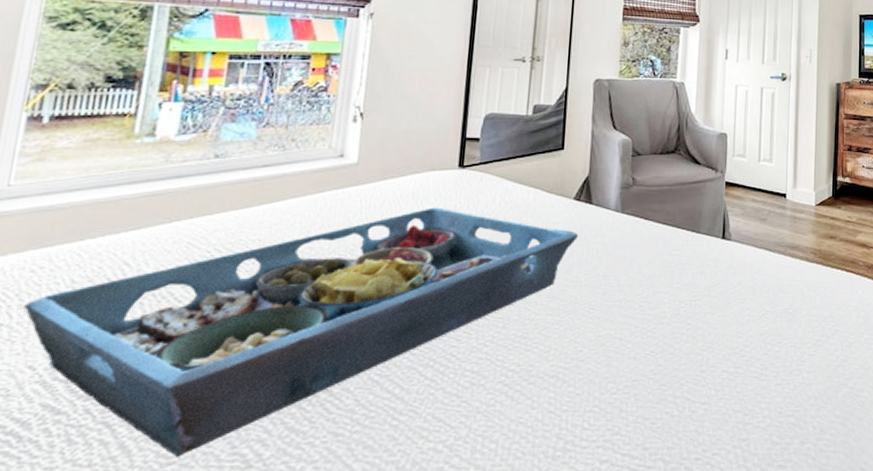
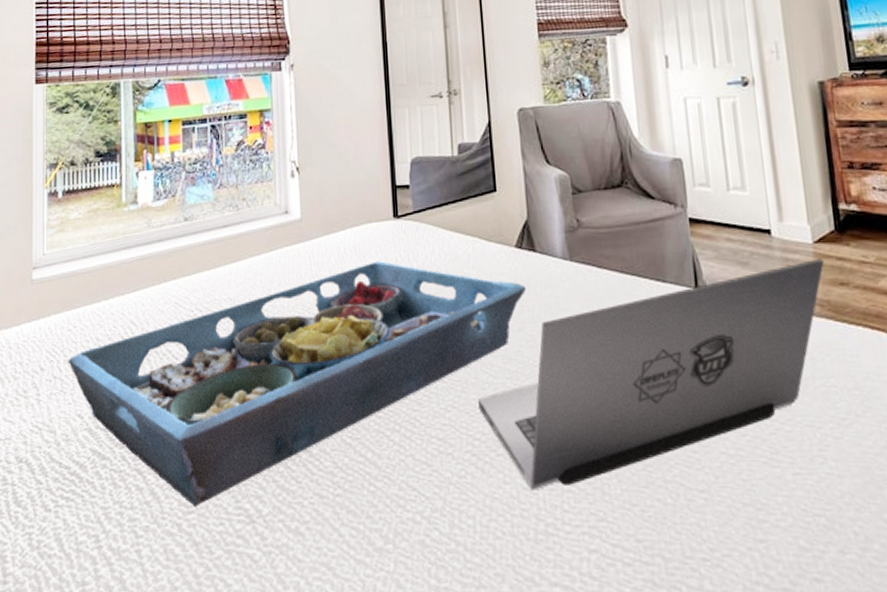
laptop: none [517,217,821,413] -> present [478,258,824,491]

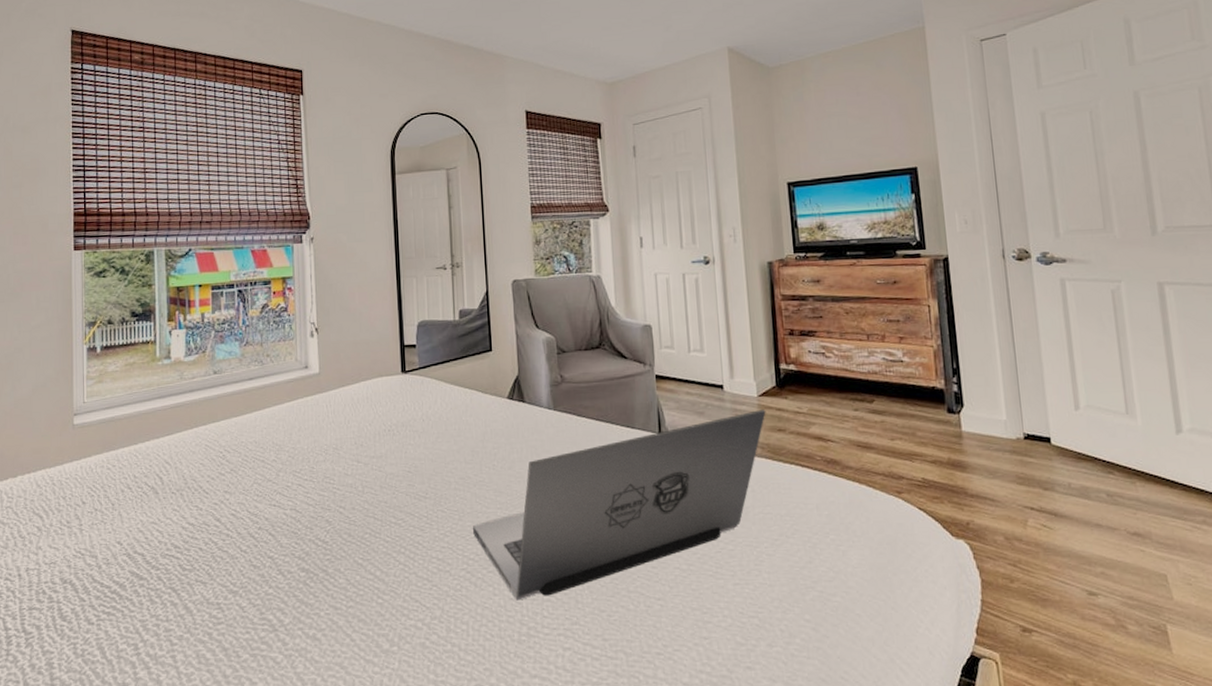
serving tray: present [68,261,526,507] -> none [108,410,516,618]

